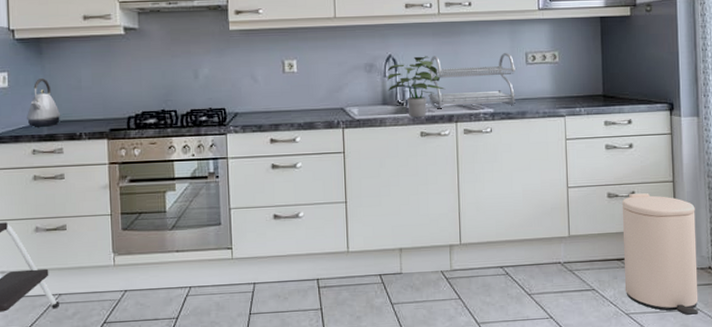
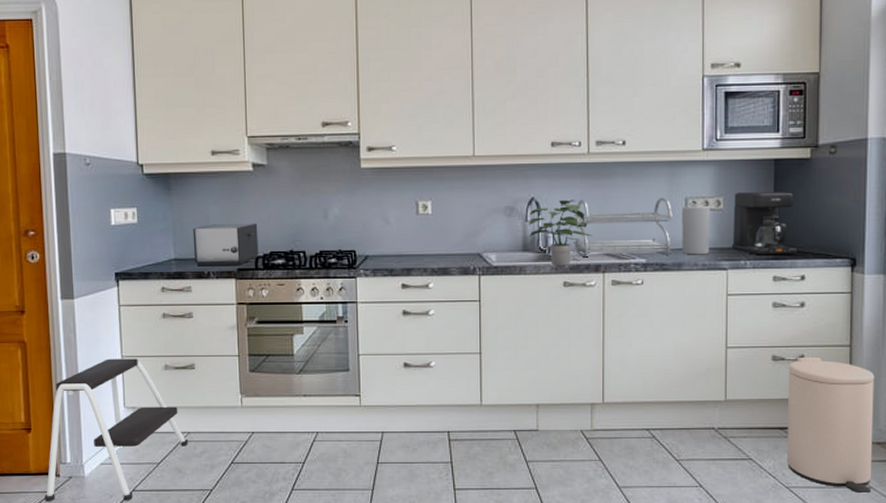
kettle: present [26,78,61,127] -> none [155,215,190,264]
toaster: none [64,84,131,128] -> present [192,223,259,267]
paper towel holder: none [523,57,549,104] -> present [682,203,710,255]
coffee maker: none [567,45,623,103] -> present [731,191,797,256]

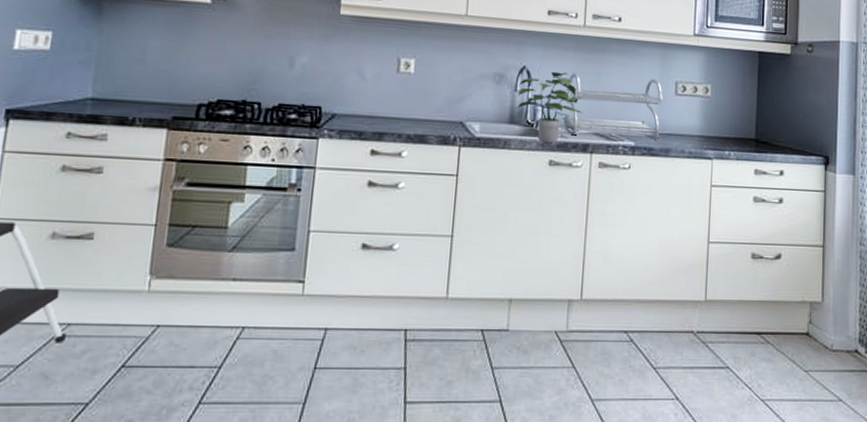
toaster: present [192,223,259,267] -> none [118,61,207,114]
paper towel holder: present [682,203,710,255] -> none [670,87,699,142]
coffee maker: present [731,191,797,256] -> none [717,81,777,148]
pedal bin: present [786,357,875,494] -> none [762,256,845,407]

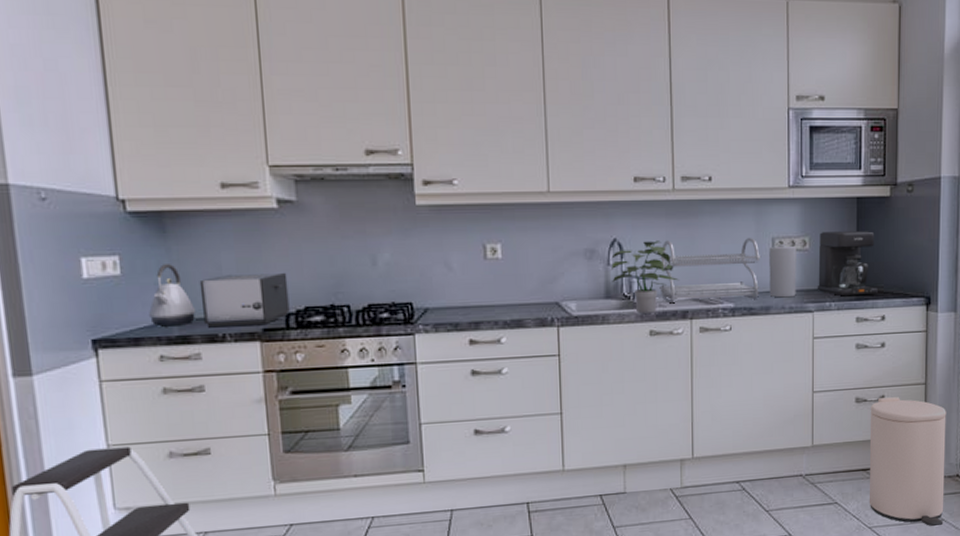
kettle: none [65,44,113,105] -> present [148,264,197,327]
toaster: none [118,61,207,114] -> present [199,272,290,328]
paper towel holder: none [670,87,699,142] -> present [769,243,796,298]
coffee maker: none [717,81,777,148] -> present [817,230,878,297]
pedal bin: none [762,256,845,407] -> present [869,397,946,527]

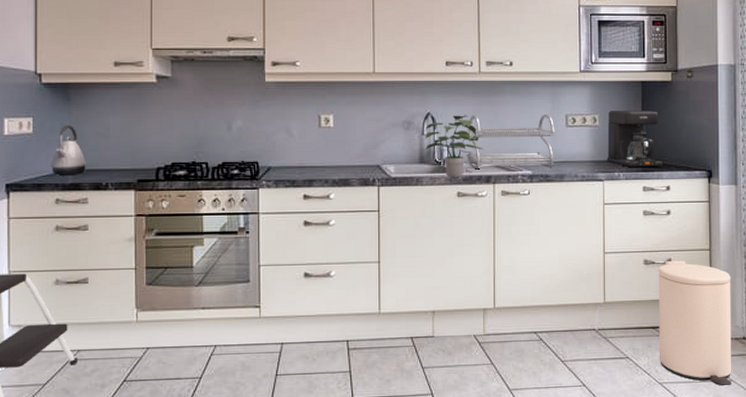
toaster: present [199,272,290,328] -> none [91,134,160,178]
paper towel holder: present [769,243,796,298] -> none [563,119,588,167]

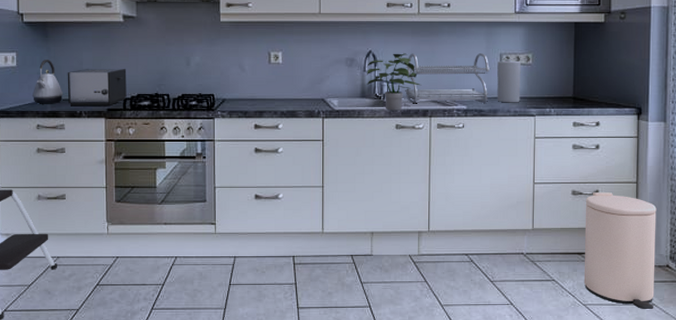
toaster: none [91,134,160,178] -> present [67,68,127,107]
paper towel holder: none [563,119,588,167] -> present [497,58,521,103]
coffee maker: present [606,110,662,168] -> none [538,49,593,104]

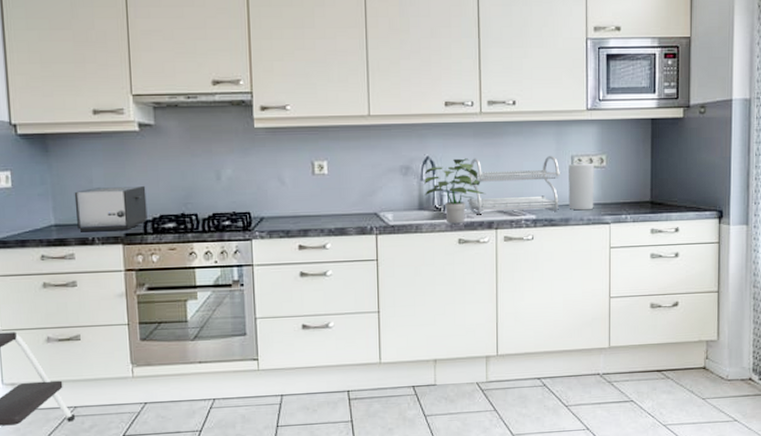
kettle: present [31,60,64,104] -> none [32,178,72,231]
pedal bin: present [583,192,657,310] -> none [663,303,739,427]

